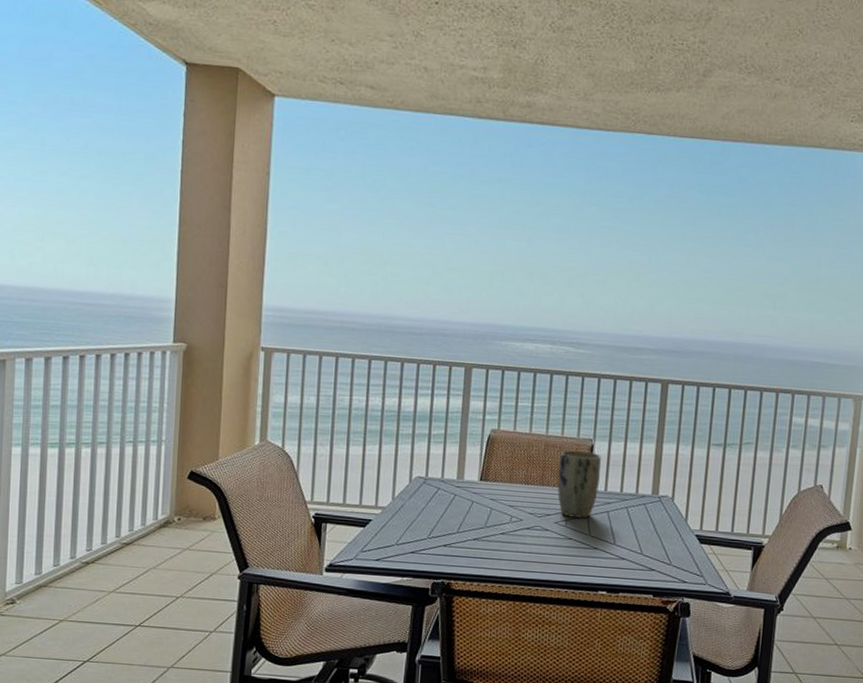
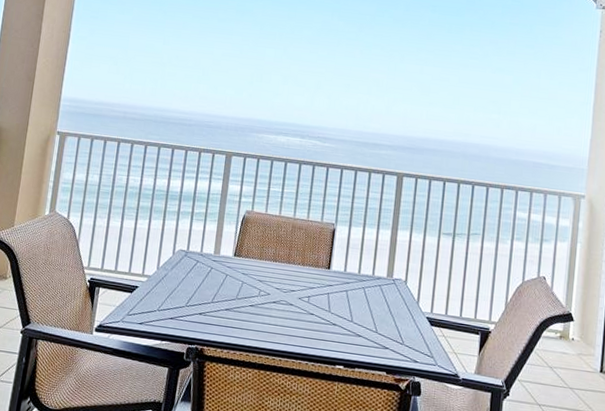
plant pot: present [557,450,601,518] -> none [302,232,342,296]

